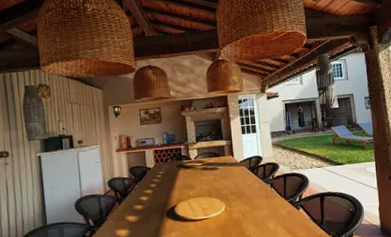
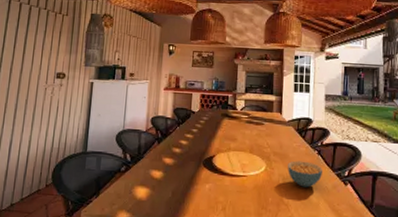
cereal bowl: none [245,195,277,219] -> present [288,160,322,188]

